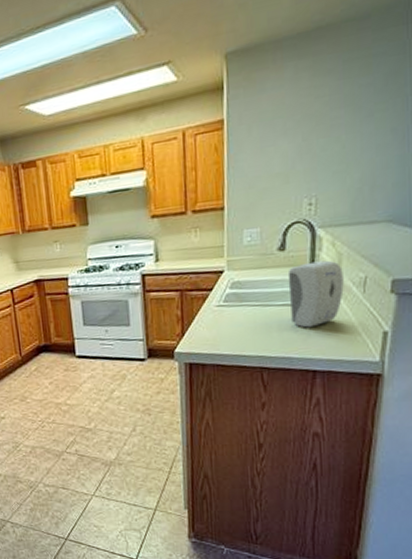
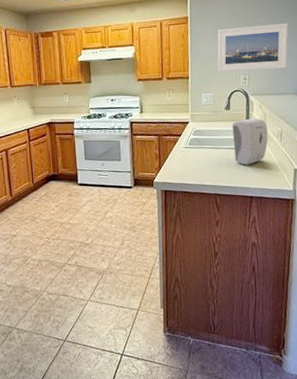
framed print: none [267,111,384,197] -> present [217,23,288,72]

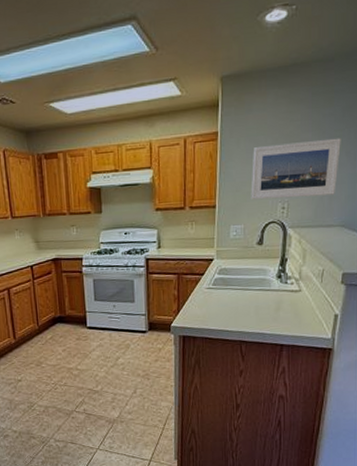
soap dispenser: present [232,118,268,165] -> none [264,254,306,309]

